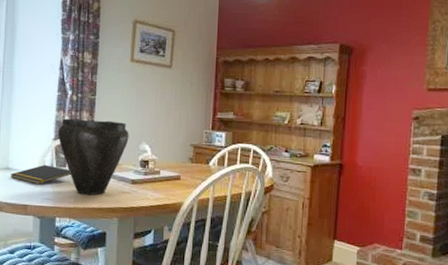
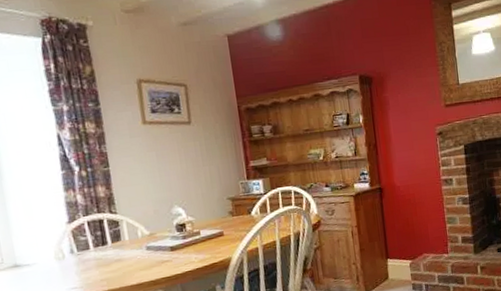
notepad: present [10,164,71,185] -> none [20,251,97,276]
vase: present [57,118,129,195] -> none [70,189,158,274]

